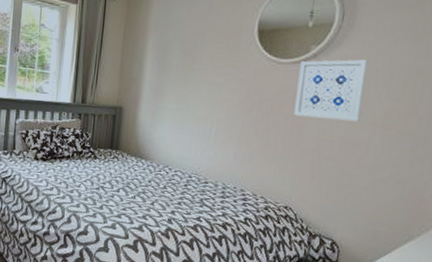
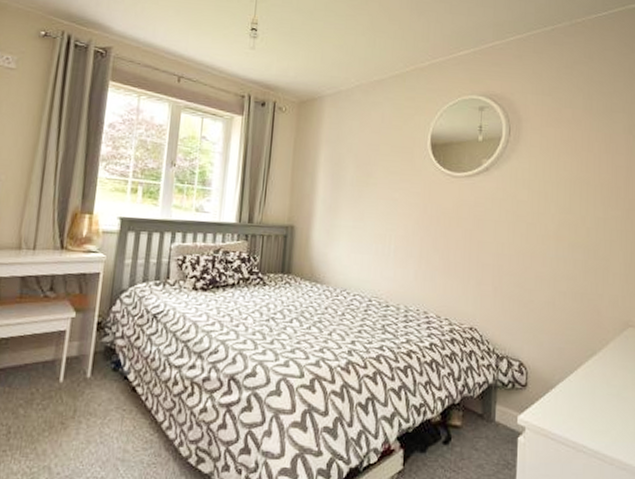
wall art: present [294,59,368,122] -> none [471,172,536,235]

